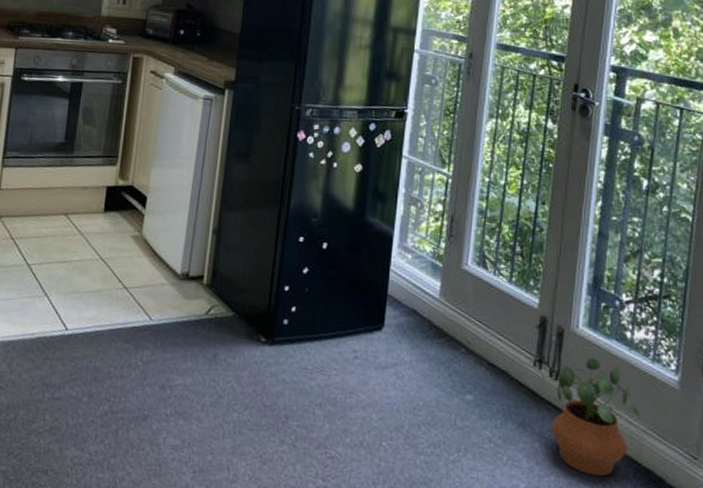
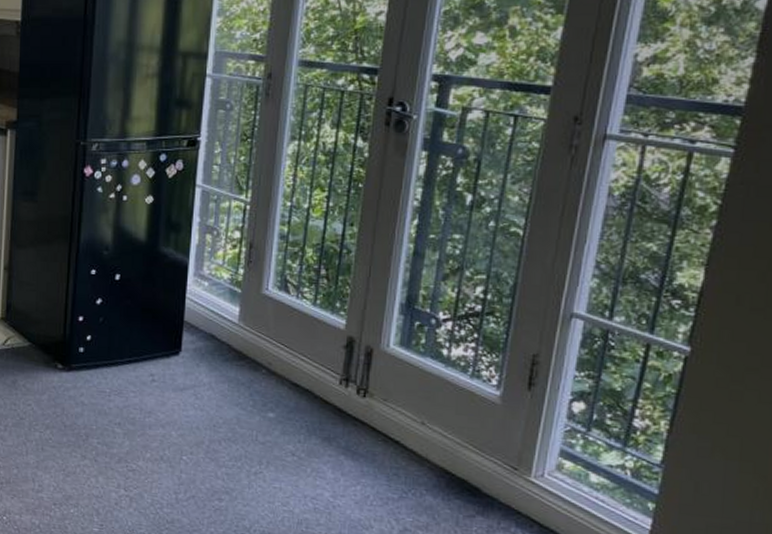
potted plant: present [551,357,640,477] -> none [357,375,456,486]

